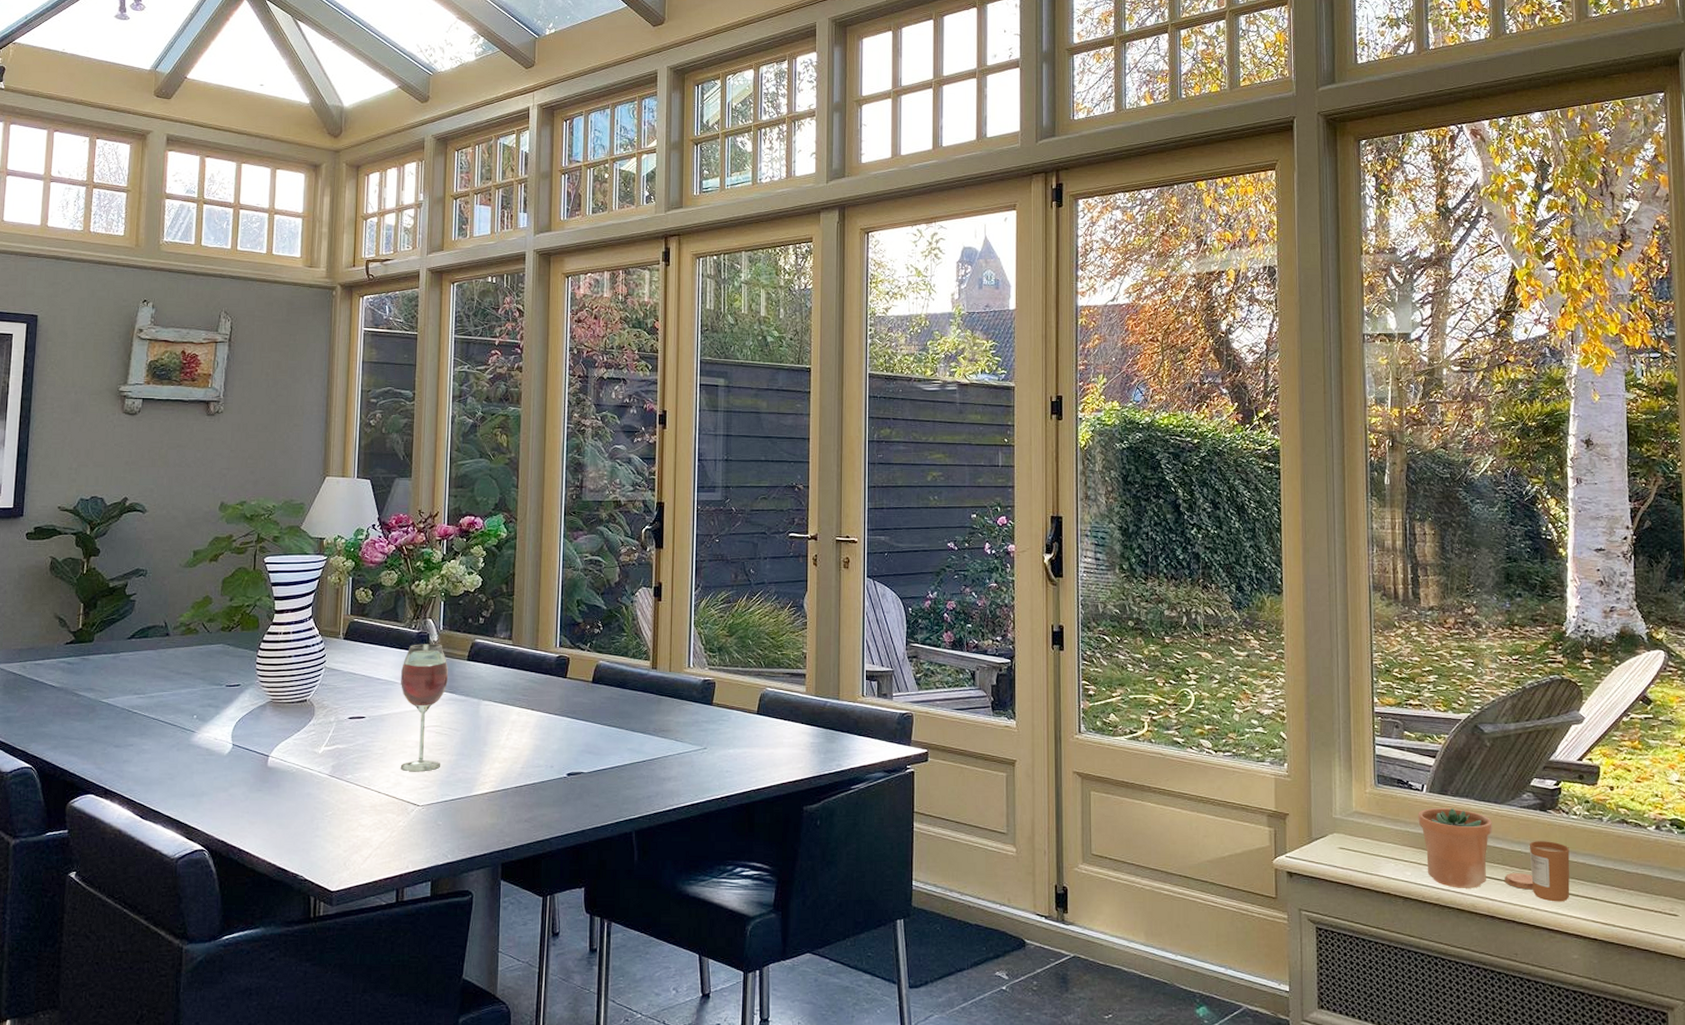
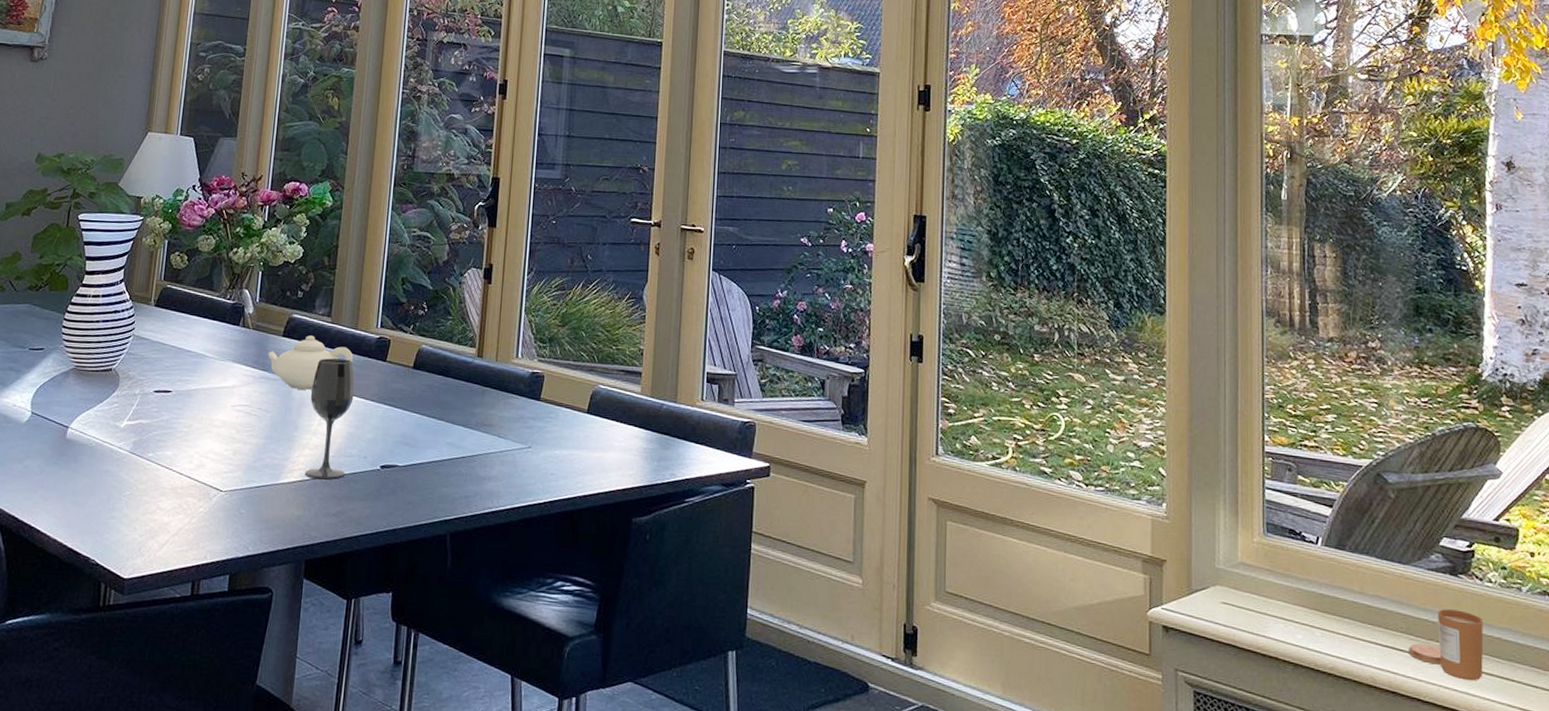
wineglass: present [400,644,448,772] -> none [205,315,262,454]
teapot: none [455,658,536,708] -> present [268,335,354,390]
wine glass: none [496,678,538,789] -> present [304,358,355,480]
planter: present [1418,808,1492,888] -> none [1311,564,1395,659]

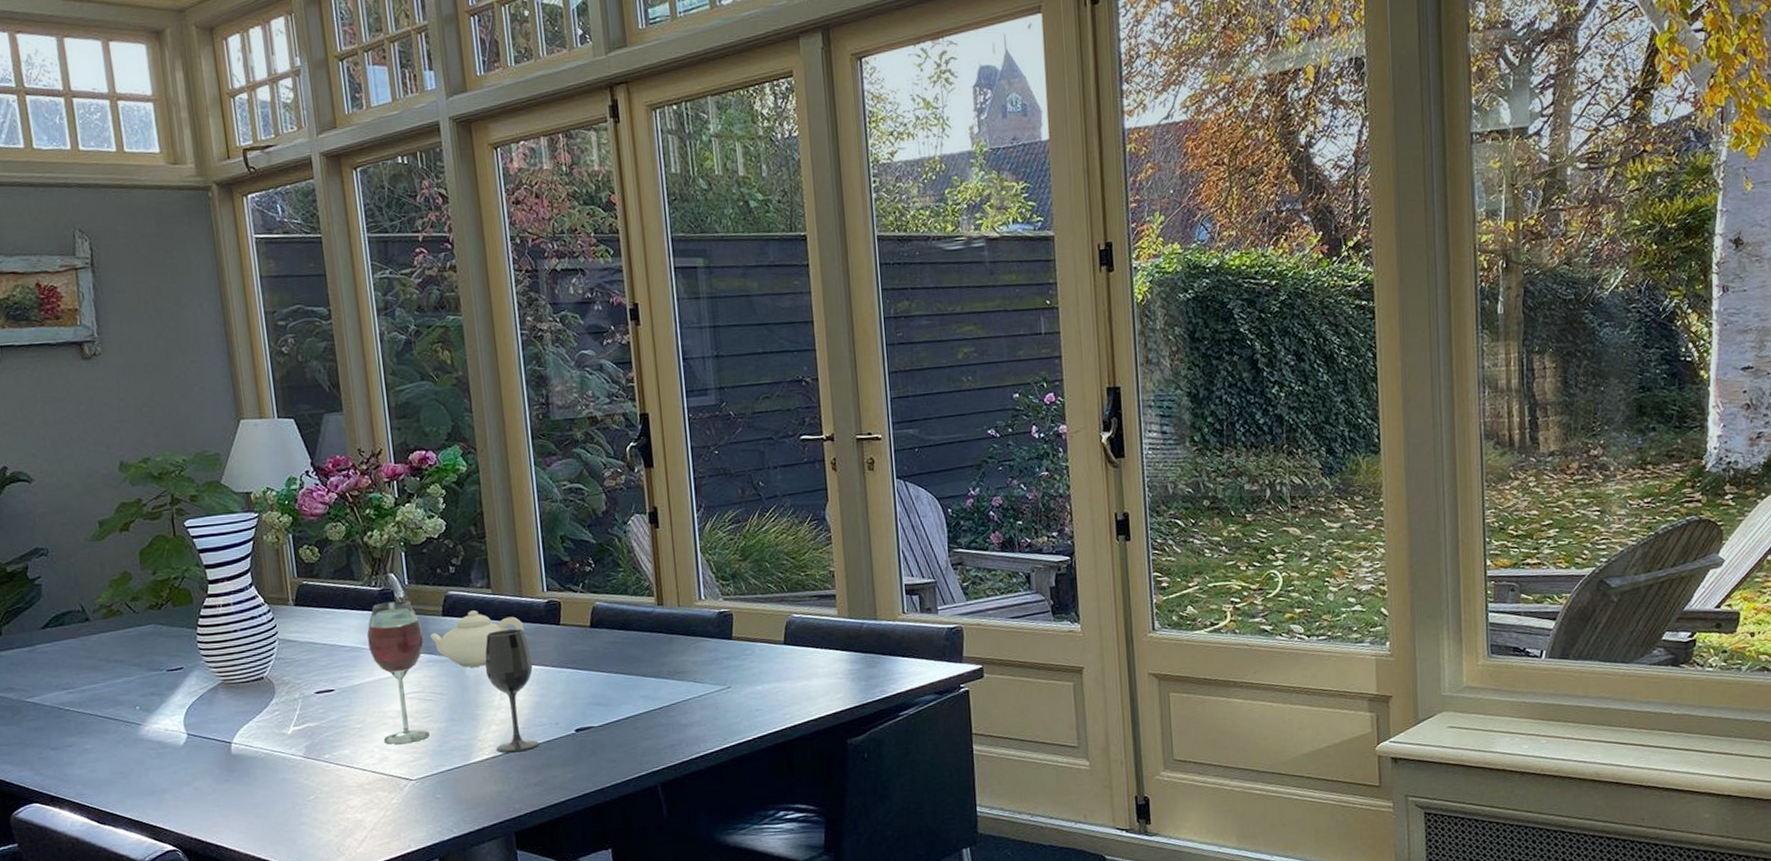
wineglass: none [205,315,262,454] -> present [367,600,429,745]
candle: present [1409,609,1484,681] -> none [1631,697,1704,761]

